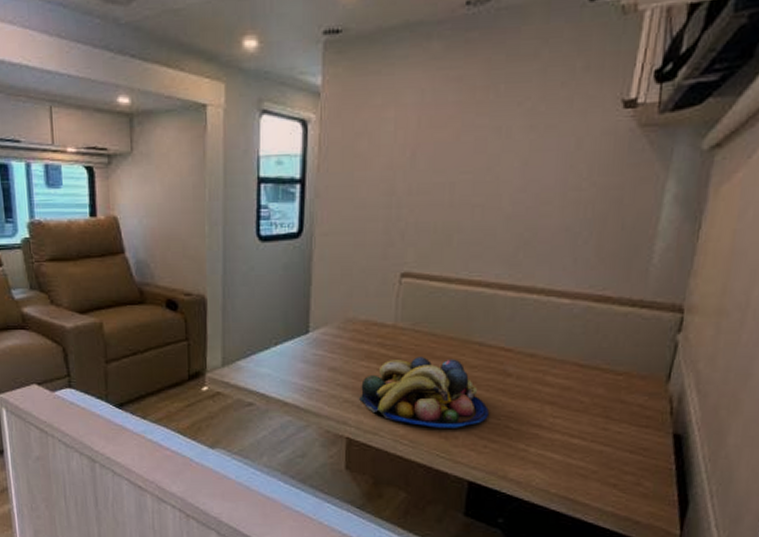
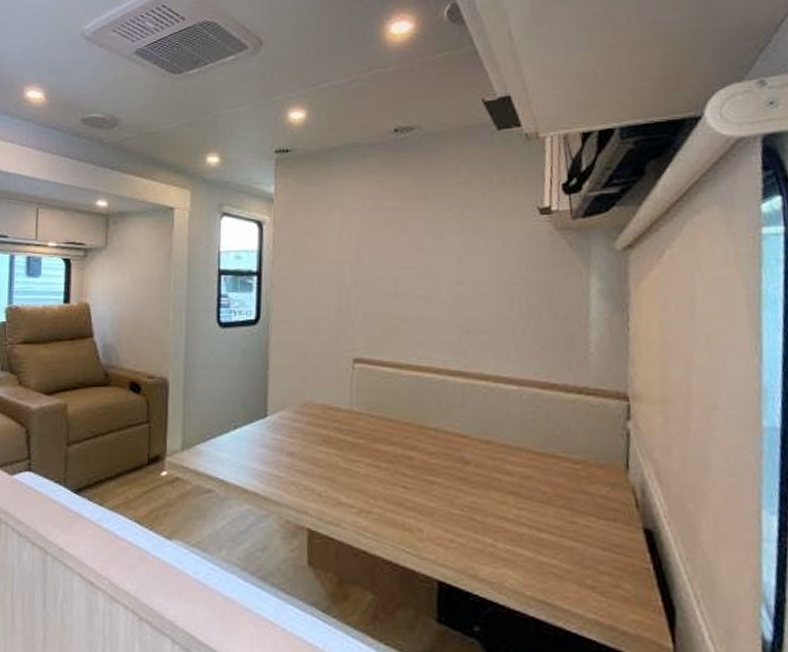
fruit bowl: present [359,357,489,428] -> none [319,442,451,520]

